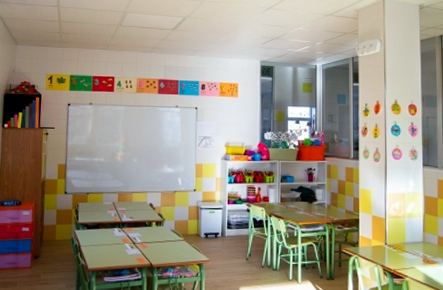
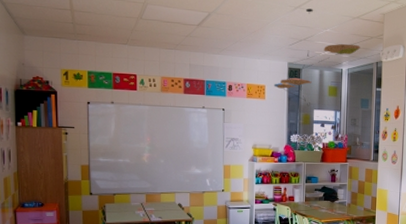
ceiling mobile: none [246,9,334,104] -> present [273,8,360,107]

